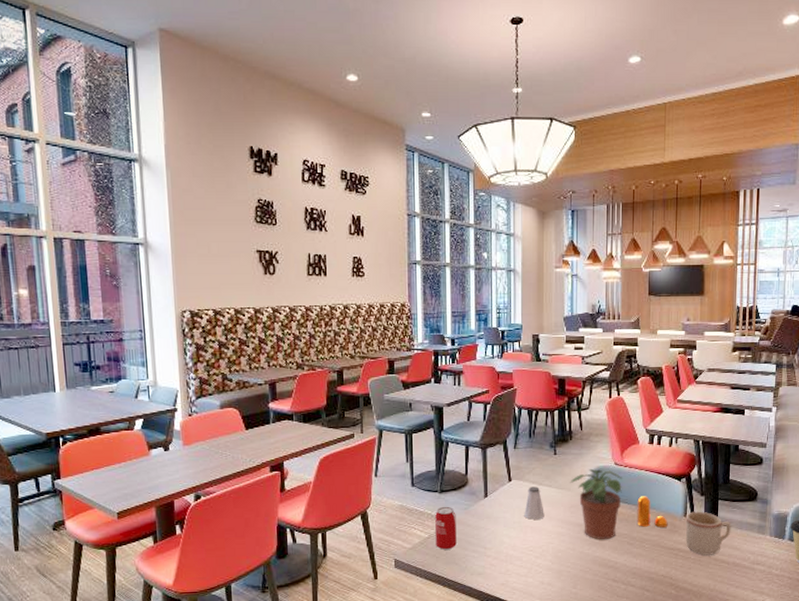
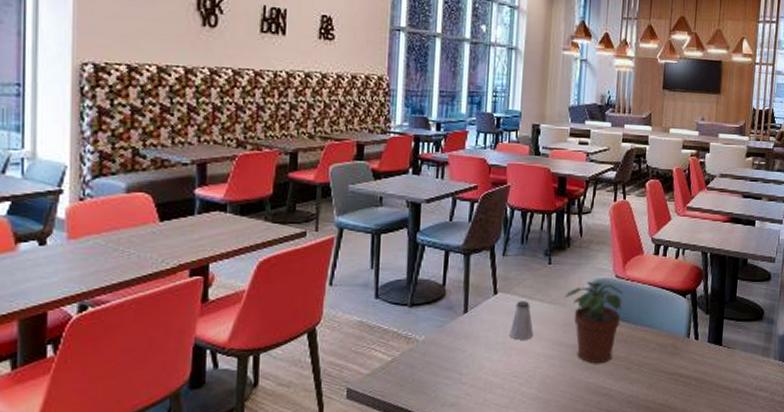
beverage can: present [435,506,457,550] -> none [400,323,428,376]
pepper shaker: present [637,496,668,528] -> none [636,313,670,350]
mug: present [685,511,731,555] -> none [687,331,736,381]

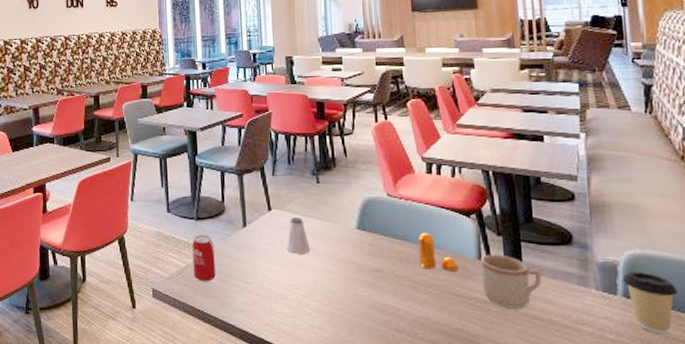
beverage can: none [400,323,428,376] -> present [192,234,216,282]
potted plant: present [564,281,623,364] -> none [336,199,399,282]
pepper shaker: none [636,313,670,350] -> present [418,233,459,271]
mug: none [687,331,736,381] -> present [480,254,542,309]

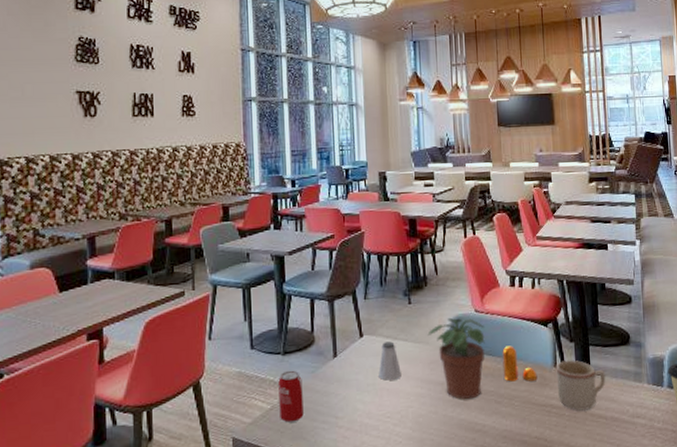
potted plant: none [336,199,399,282] -> present [427,317,486,400]

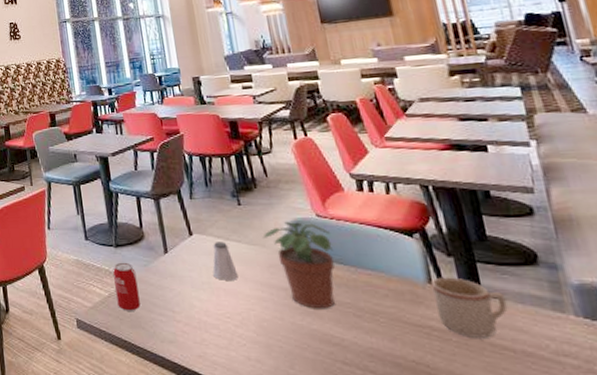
pepper shaker: present [502,345,538,382] -> none [356,255,407,297]

